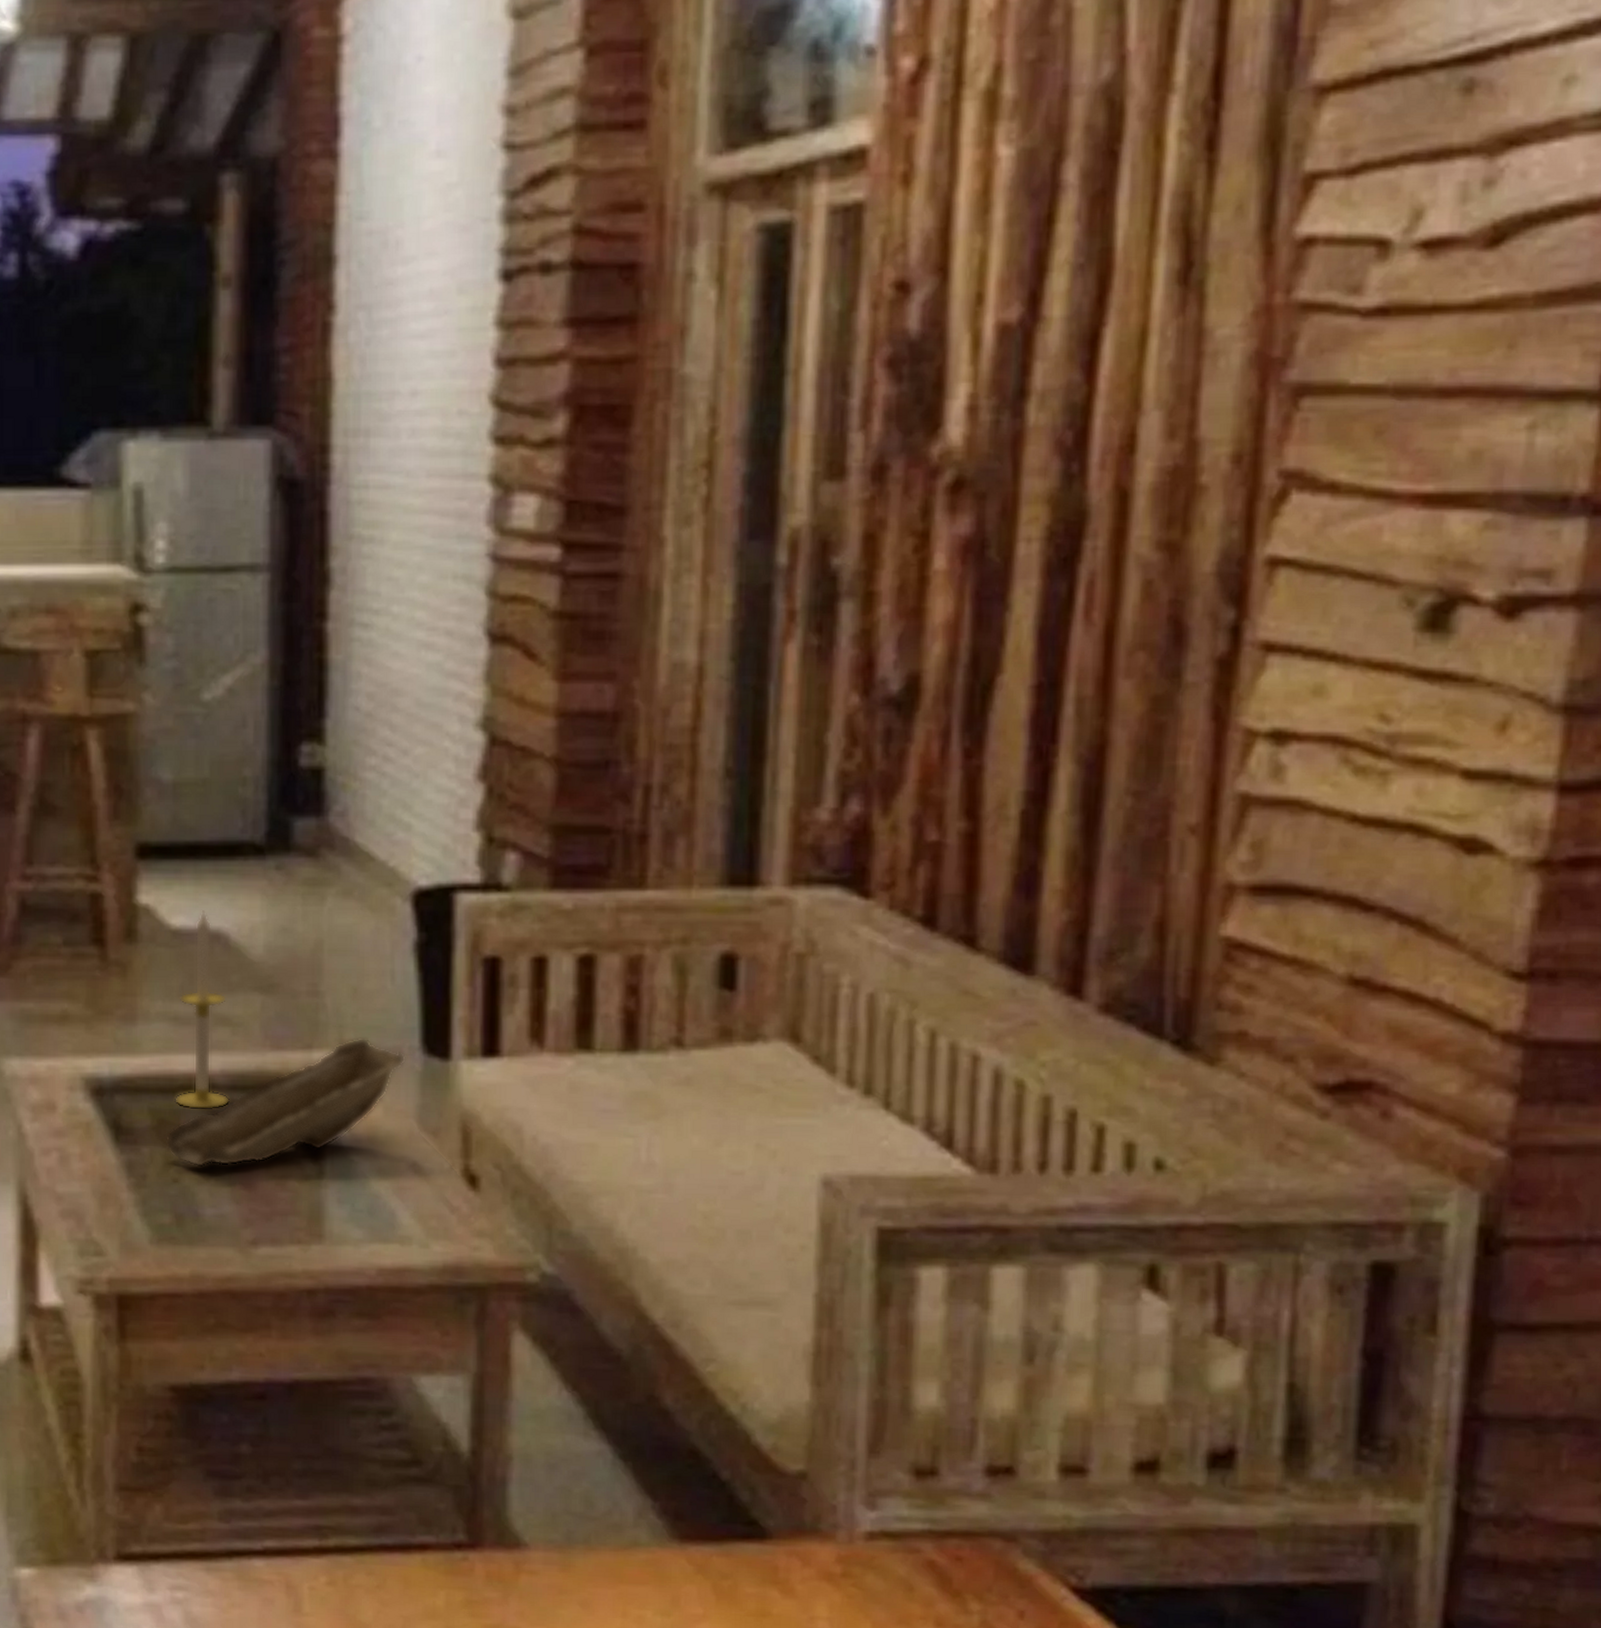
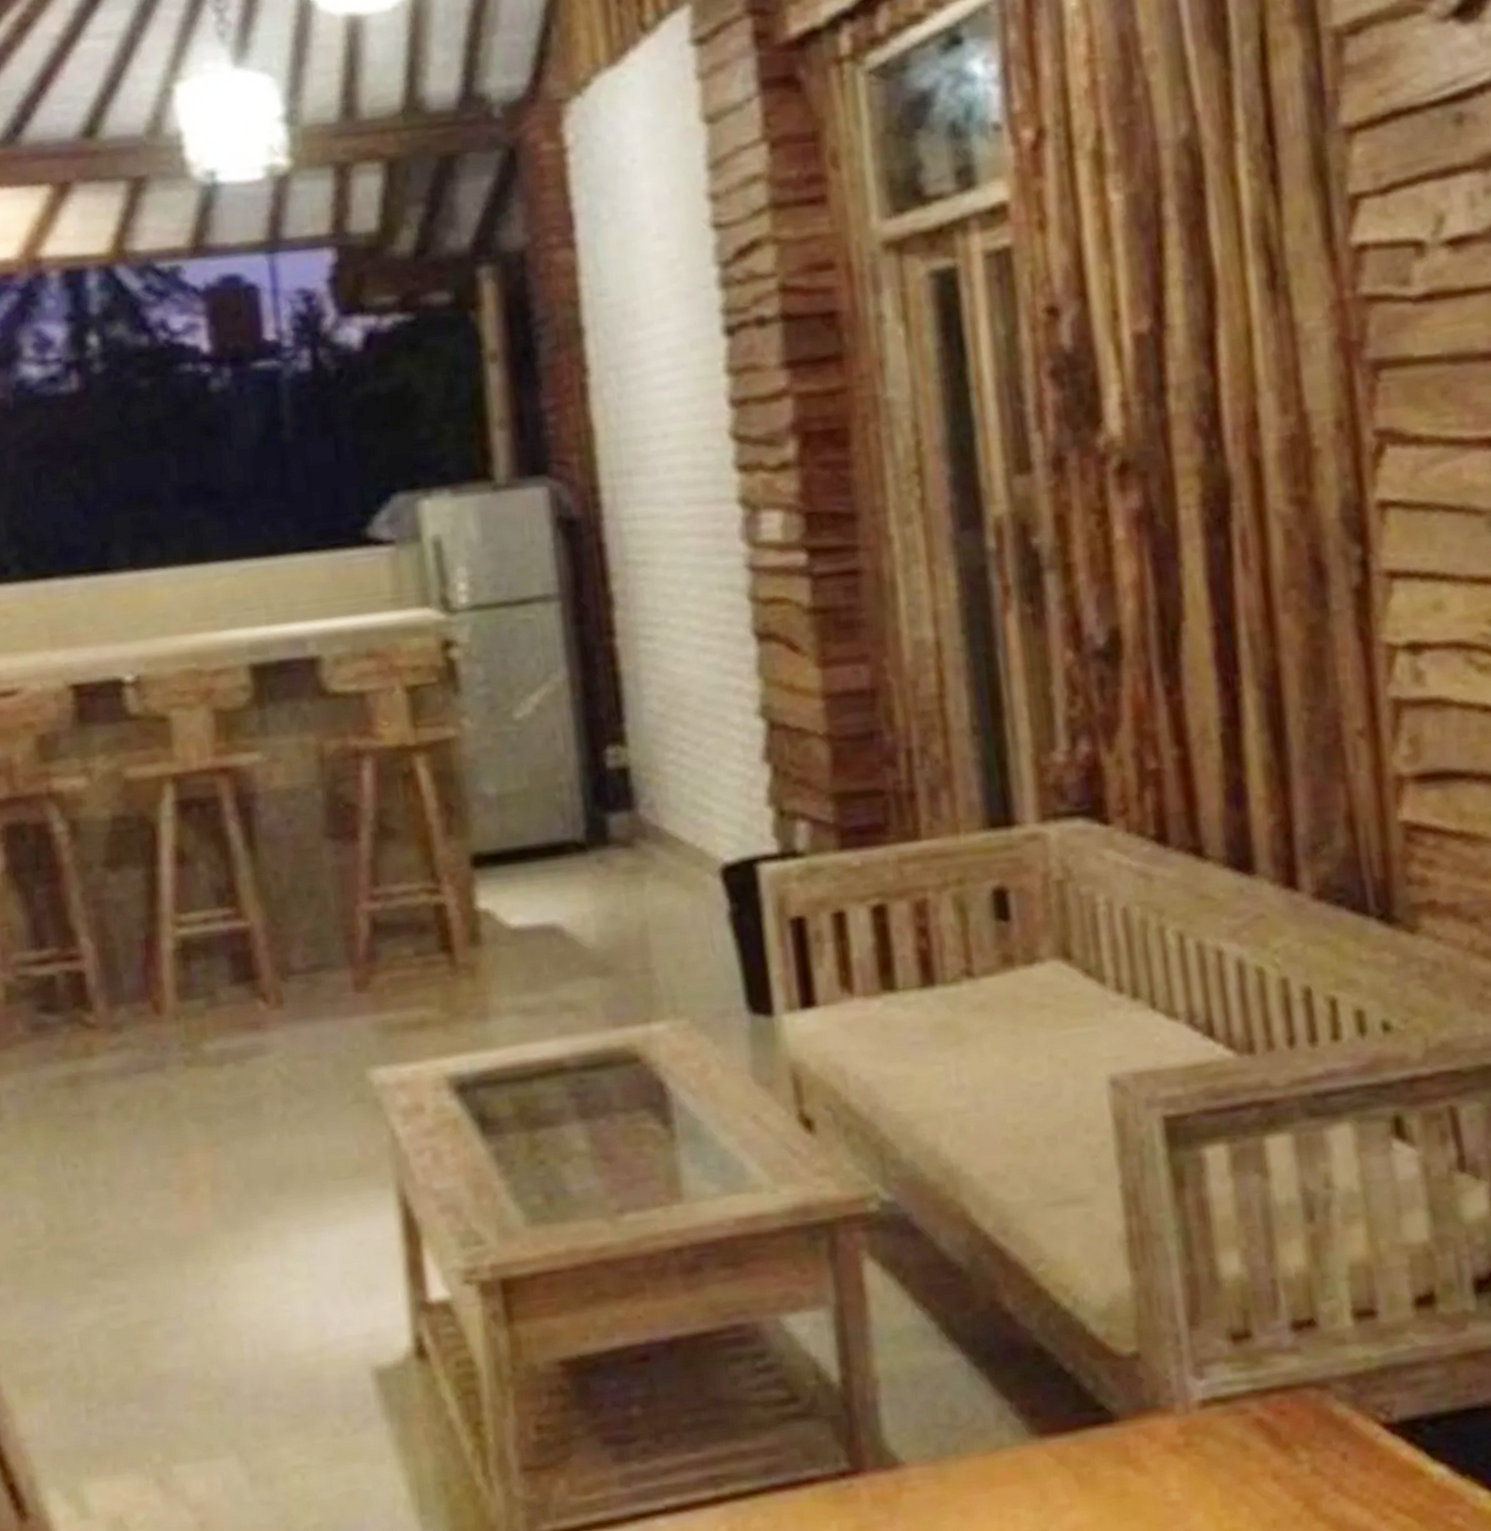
decorative bowl: present [165,1037,406,1168] -> none [527,1005,735,1147]
candle: present [175,910,231,1111] -> none [525,908,583,1094]

